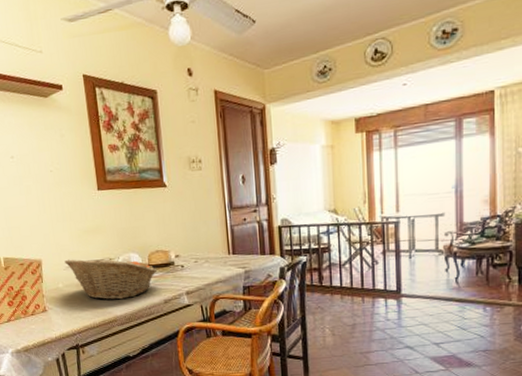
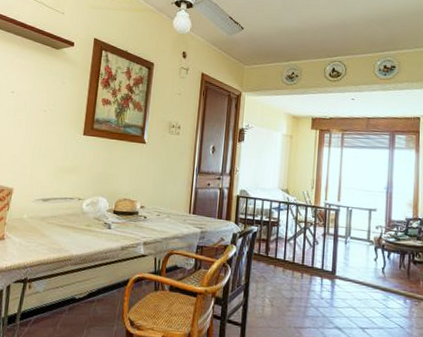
fruit basket: present [64,257,158,300] -> none [35,192,121,240]

